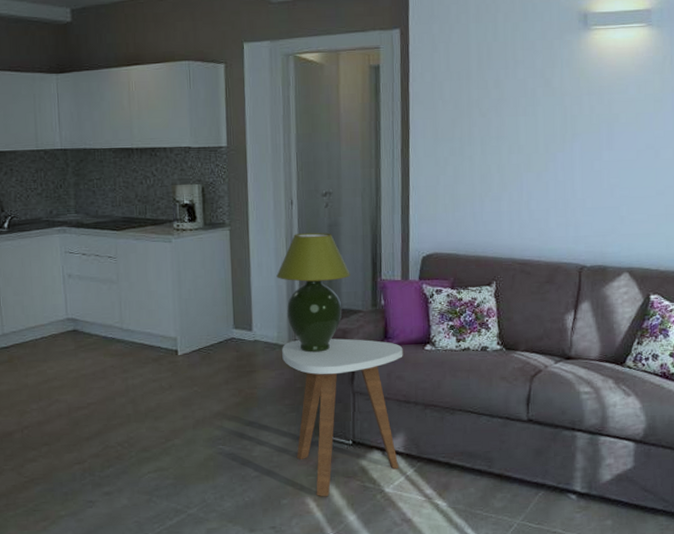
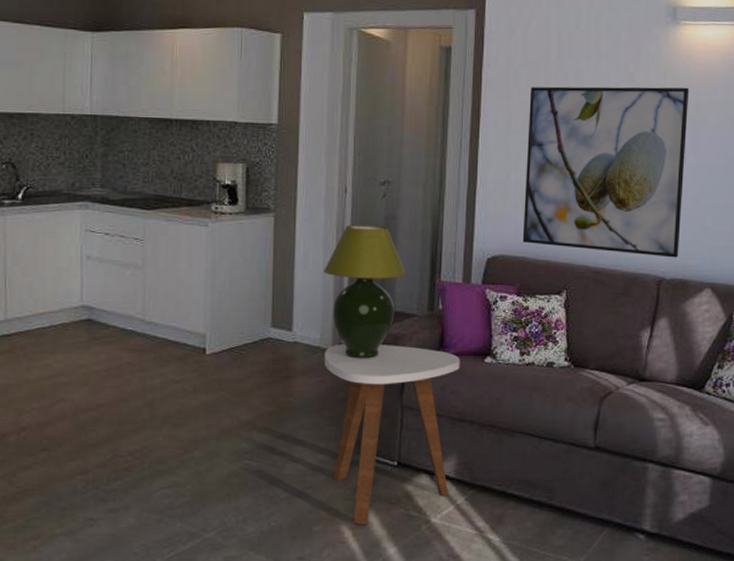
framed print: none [453,88,602,247] -> present [522,86,689,258]

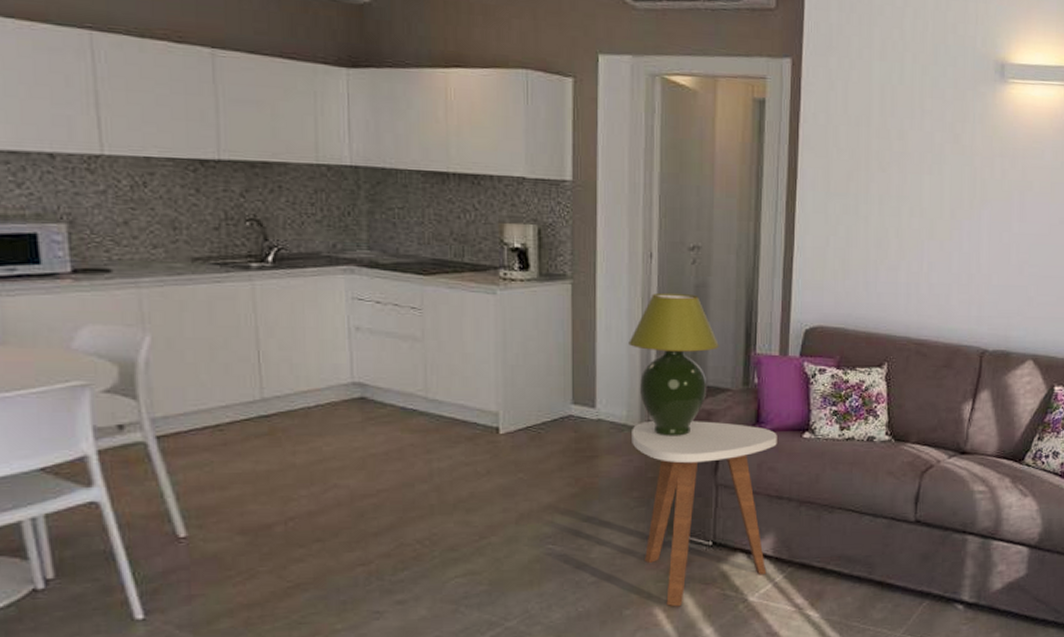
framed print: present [522,86,689,258] -> none [842,146,1016,329]

